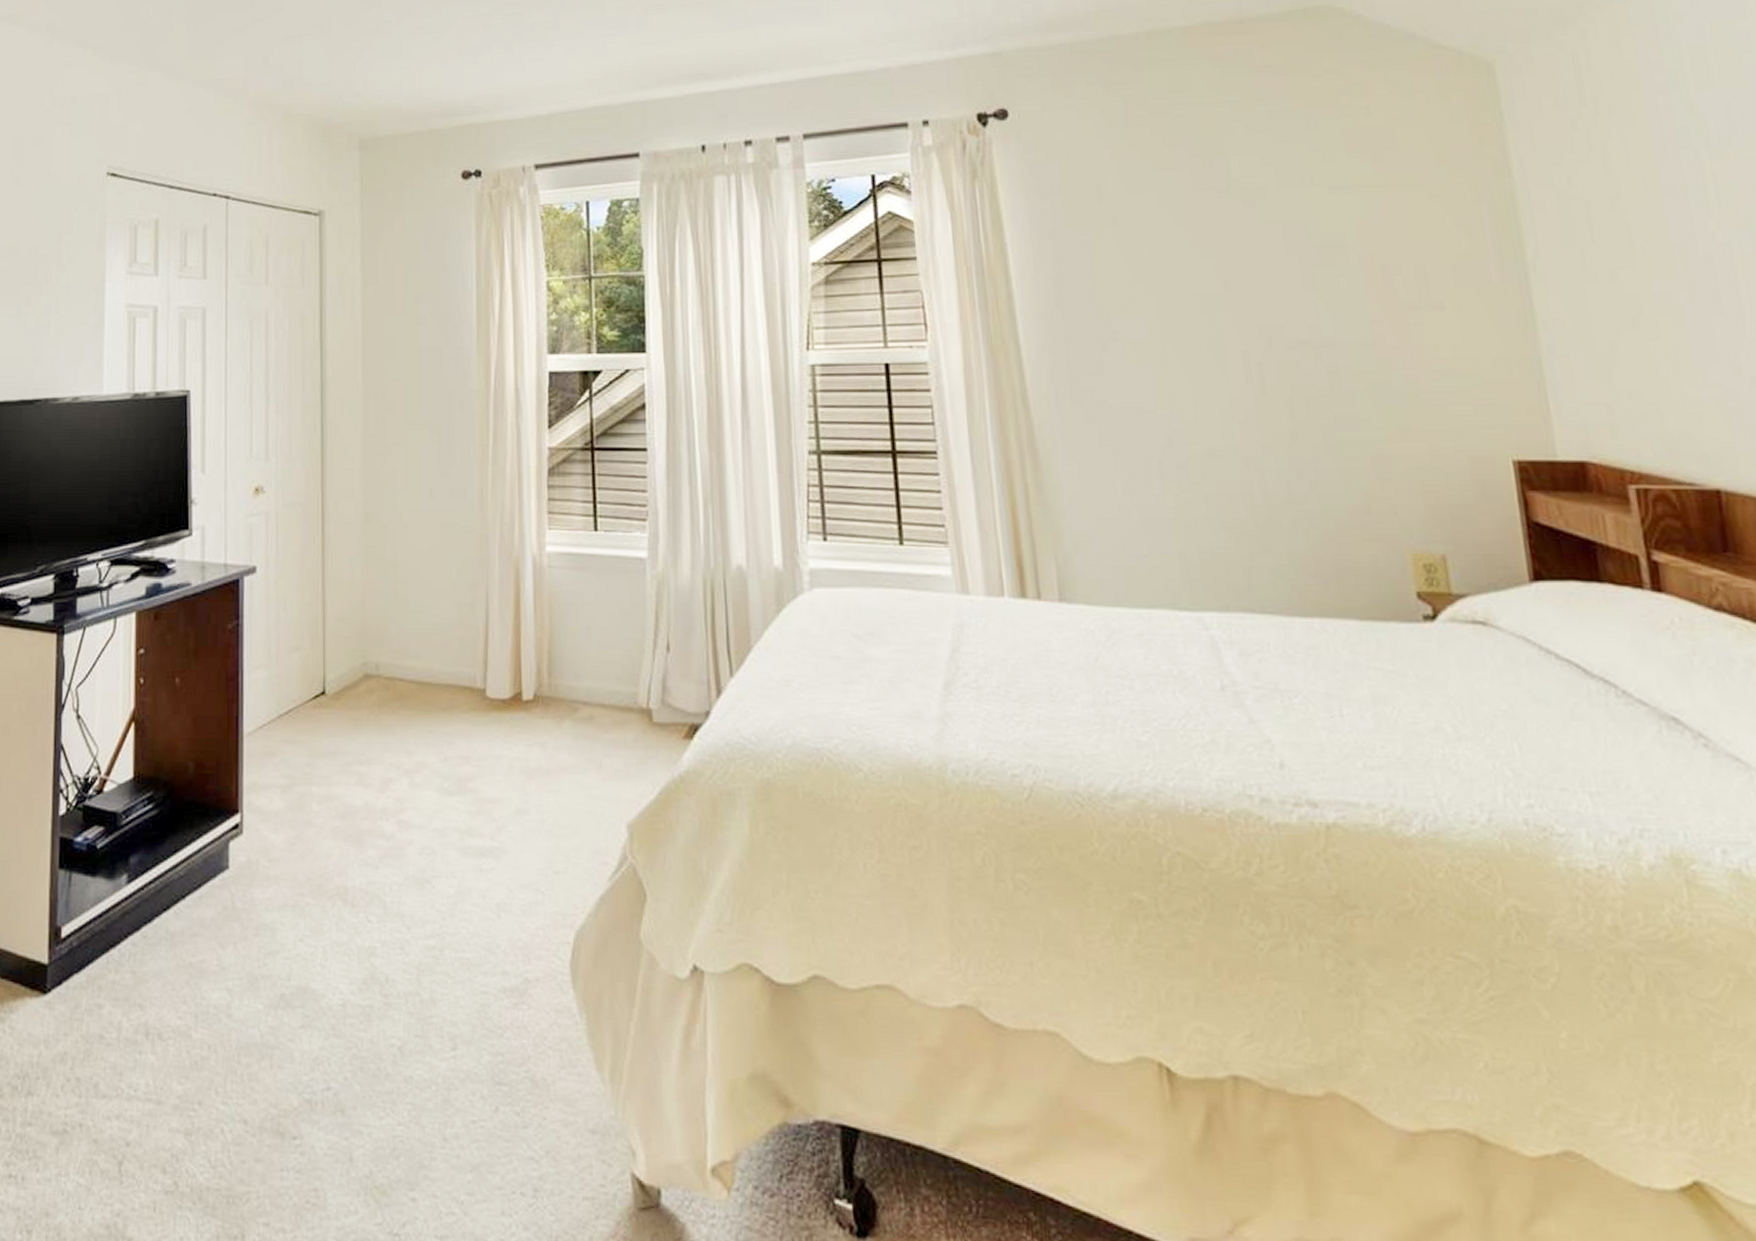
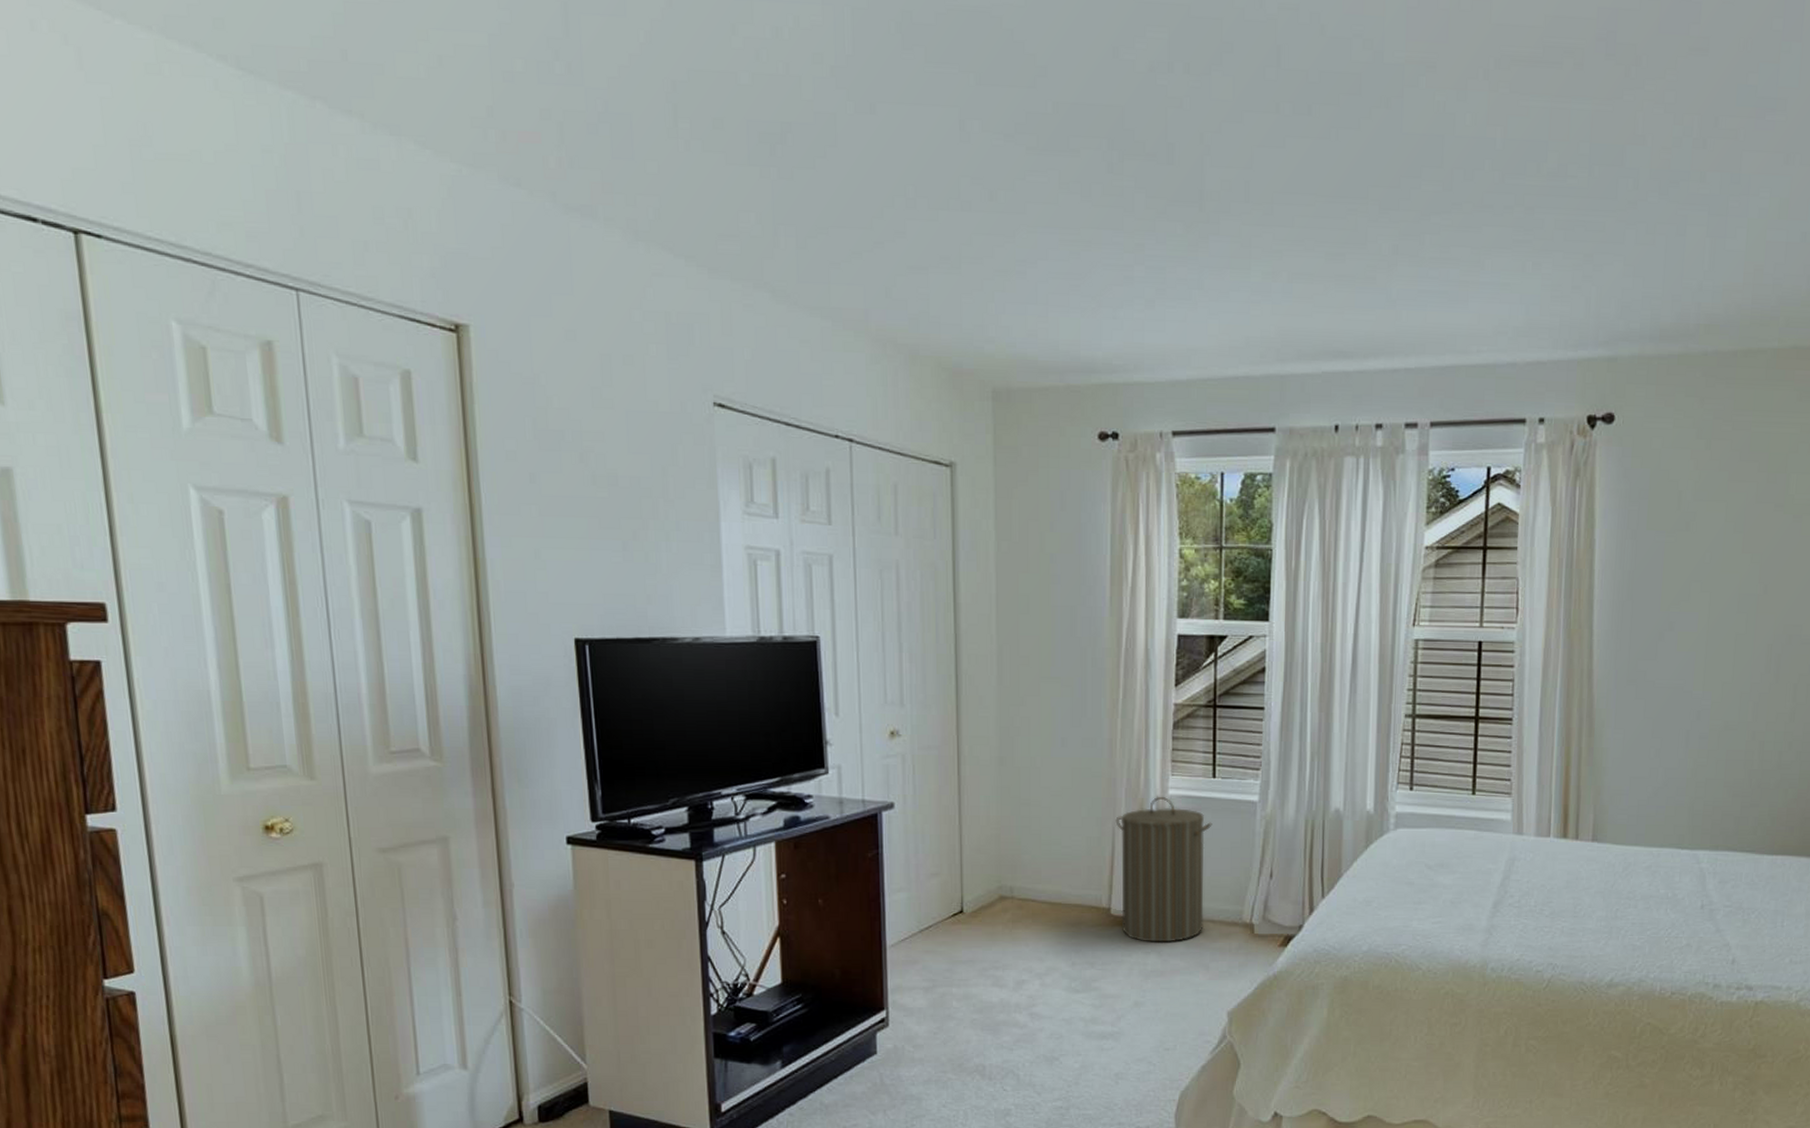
laundry hamper: none [489,553,597,732] -> present [1115,796,1212,942]

